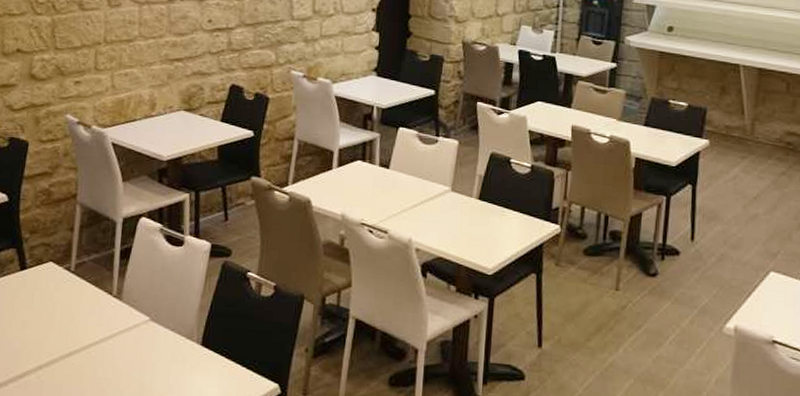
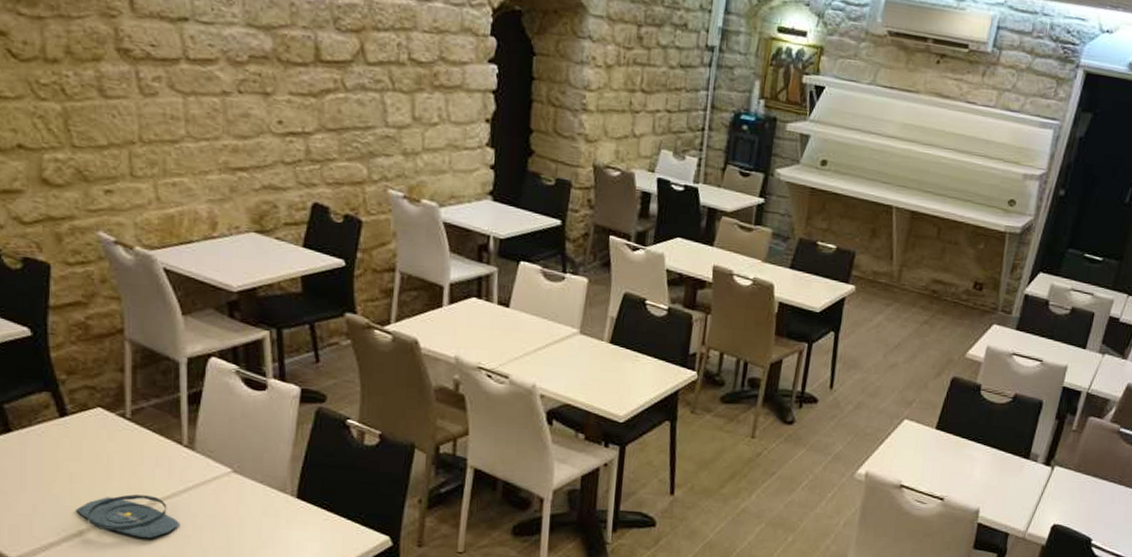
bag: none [23,340,104,382] -> present [76,494,181,539]

